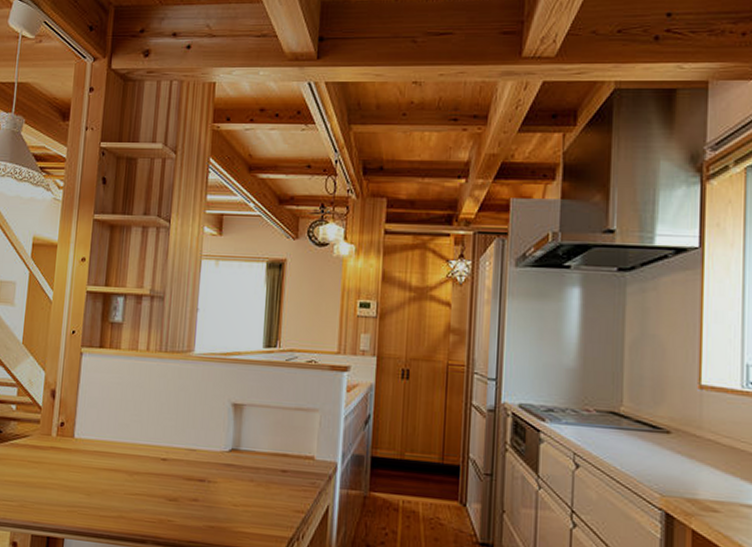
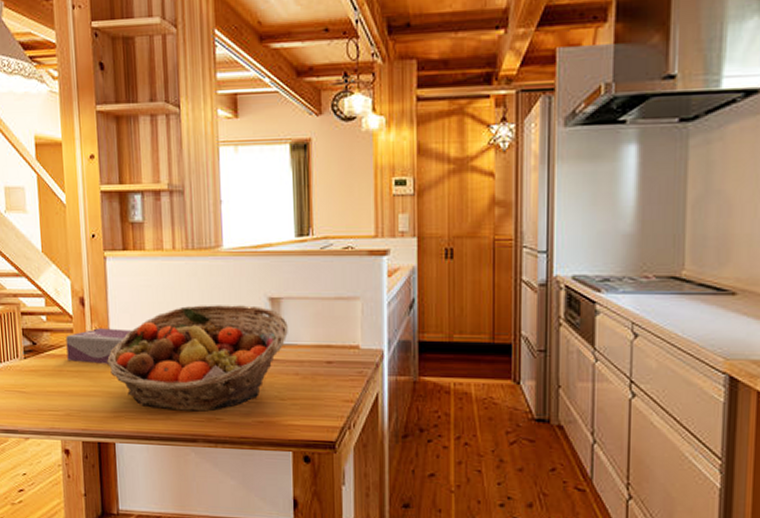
tissue box: none [30,421,97,457] -> present [66,328,132,364]
fruit basket: none [68,405,248,513] -> present [107,305,288,412]

